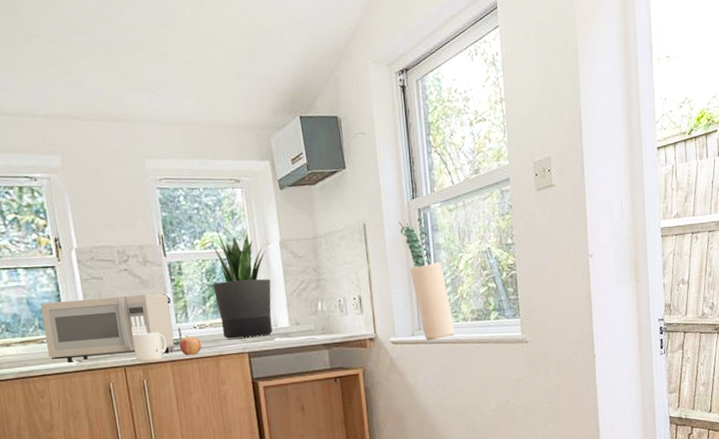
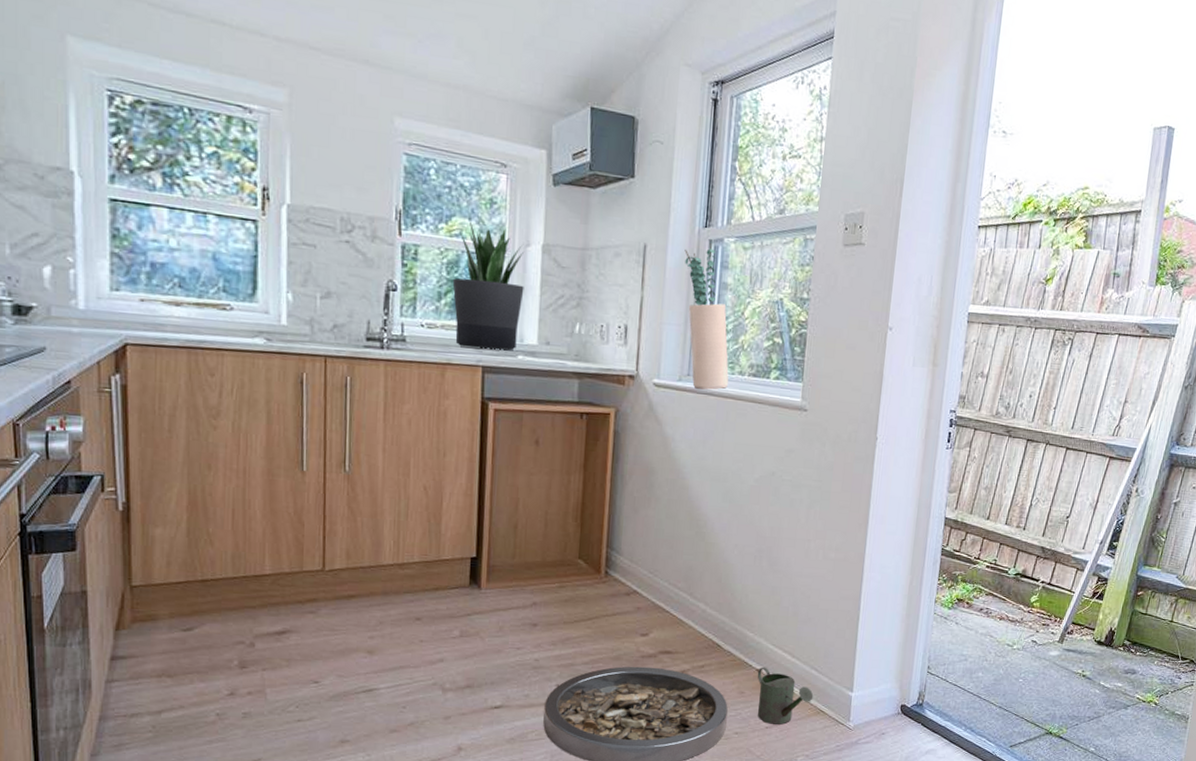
microwave: present [40,293,175,364] -> none [229,262,395,350]
mug: present [131,332,167,362] -> none [341,320,384,356]
fruit: present [179,335,201,356] -> none [399,333,427,359]

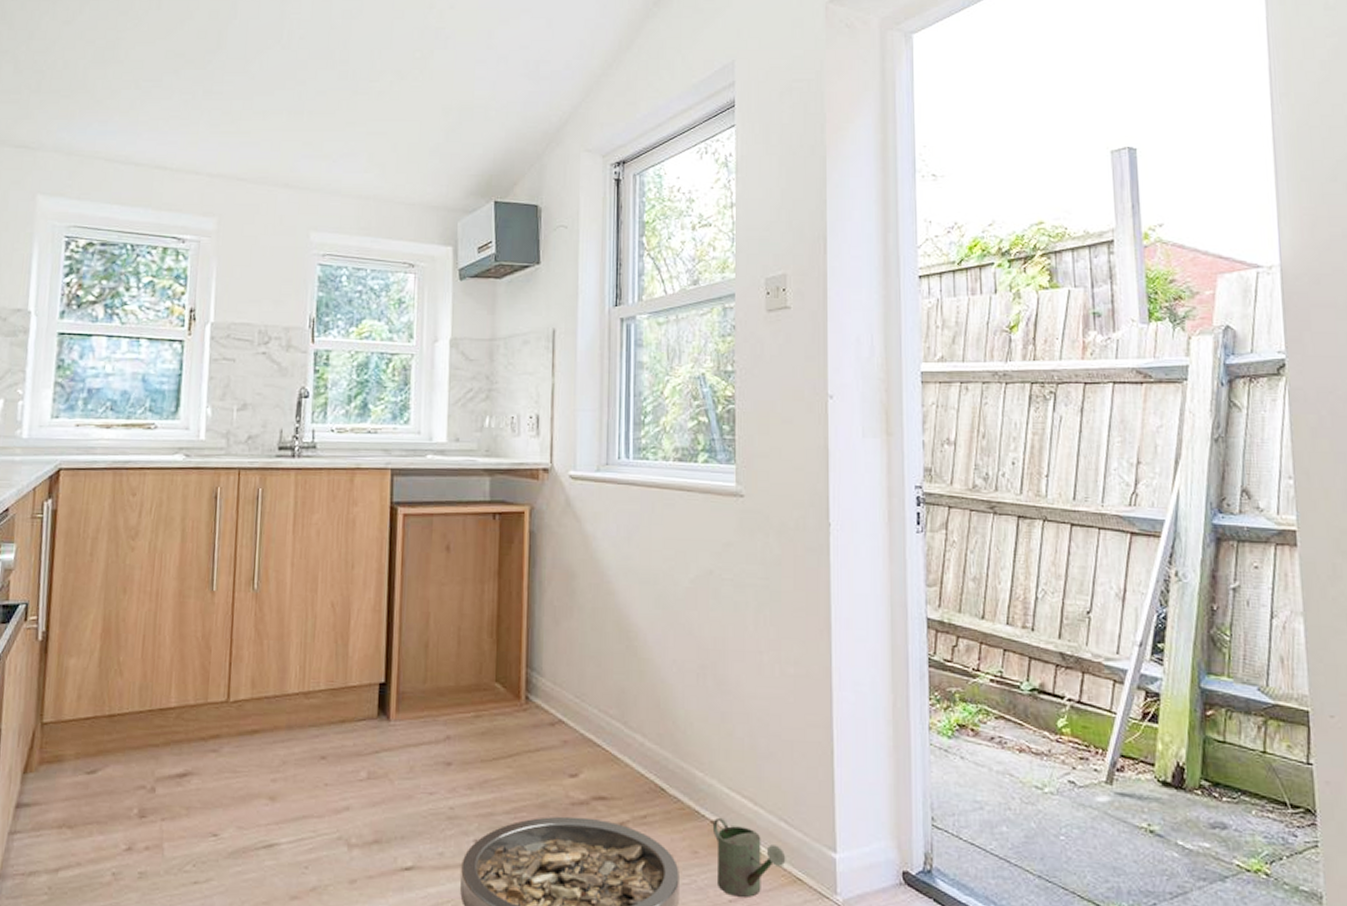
planter: present [452,218,524,351] -> none [362,320,433,451]
vase: present [684,243,729,390] -> none [595,322,652,480]

